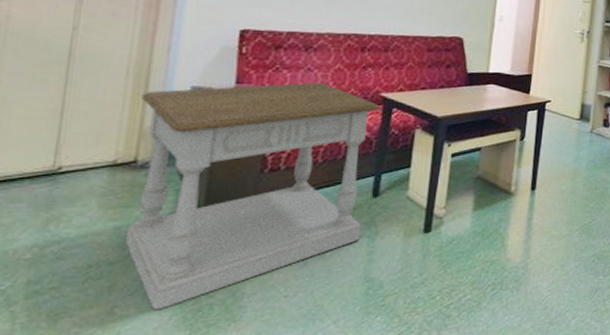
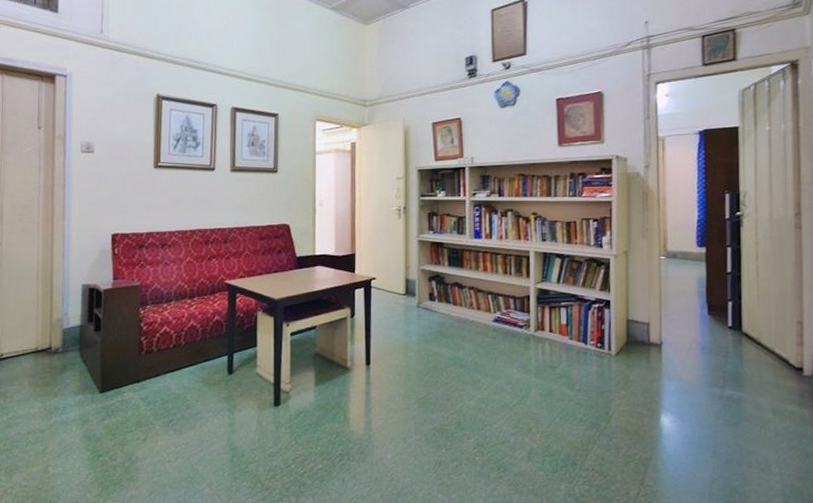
side table: present [125,82,379,310] -> none [49,274,225,470]

